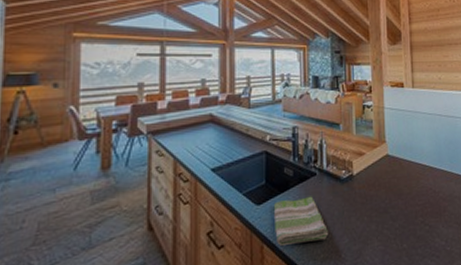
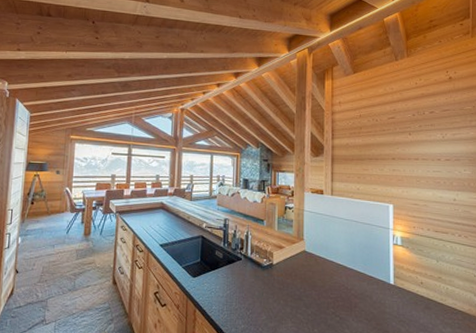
dish towel: present [273,196,328,246] -> none [205,276,249,313]

